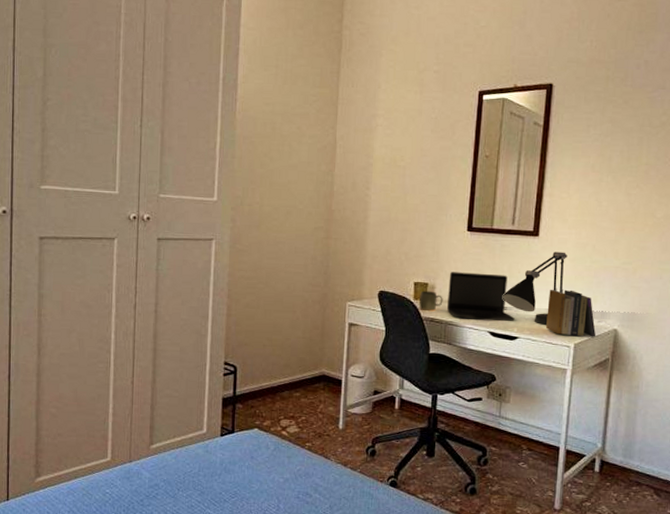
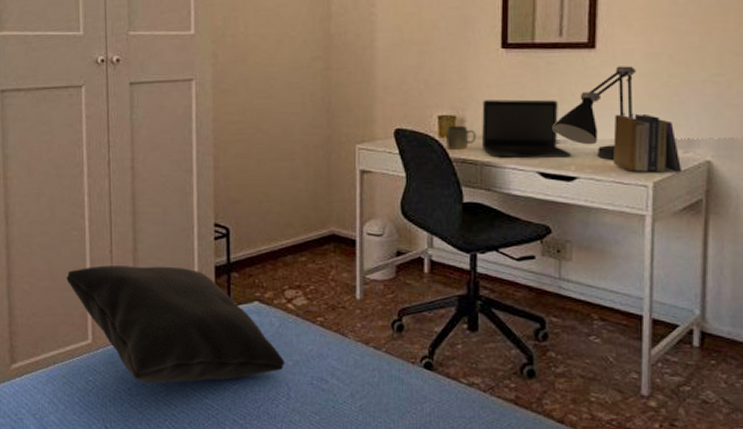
cushion: none [91,394,278,496] -> present [66,265,286,383]

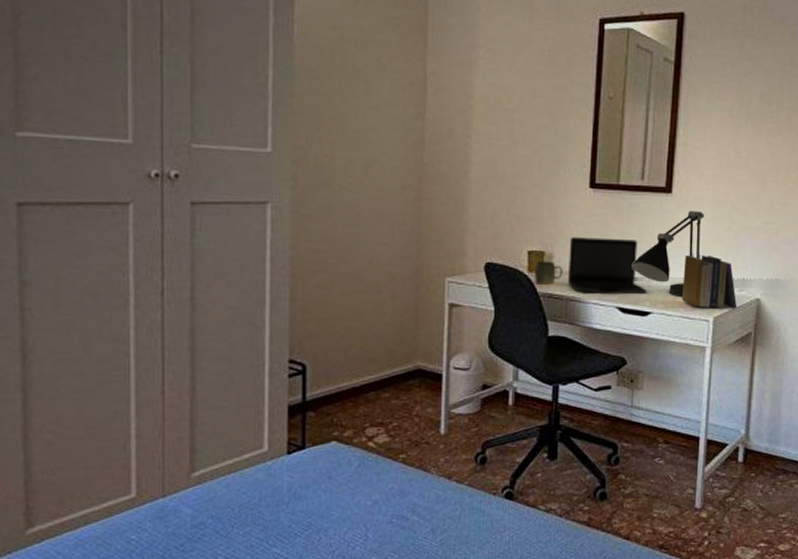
cushion: present [66,265,286,383] -> none [104,407,364,537]

